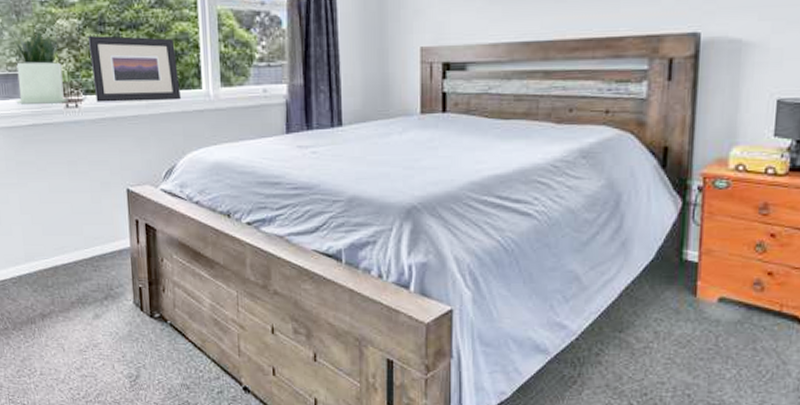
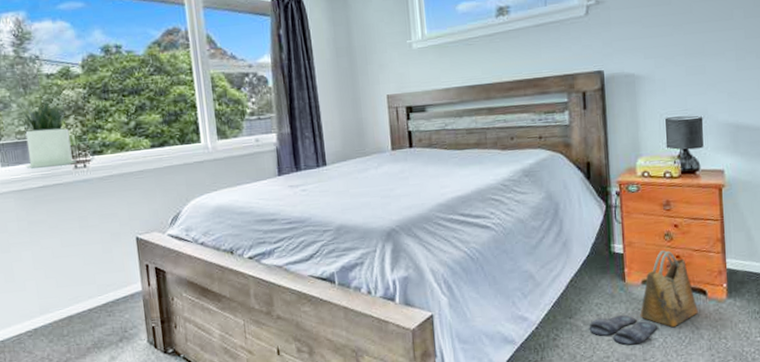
picture frame: present [87,35,181,102] -> none [92,100,182,161]
slippers: none [644,335,731,373] -> present [590,314,657,345]
grocery bag: none [710,263,788,359] -> present [640,249,698,328]

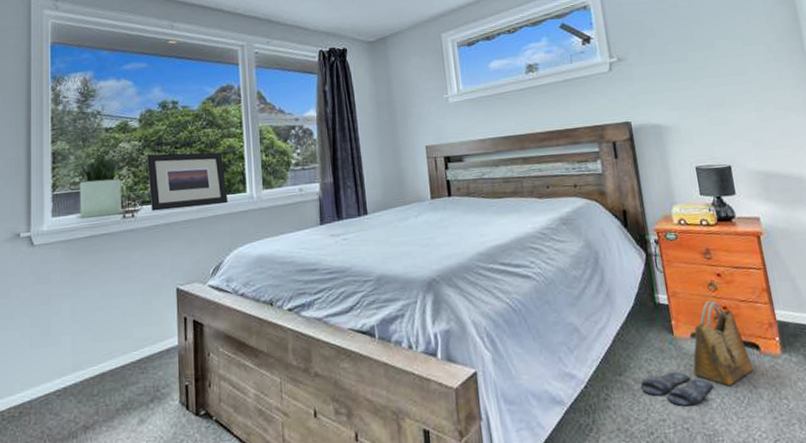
picture frame: none [92,100,182,161] -> present [146,152,228,211]

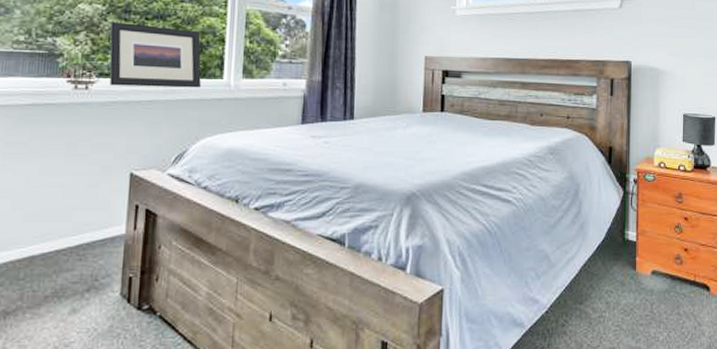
planter: present [76,153,125,220] -> none [16,12,78,86]
slippers: present [641,371,712,407] -> none [599,304,662,337]
grocery bag: present [692,300,753,387] -> none [647,241,701,322]

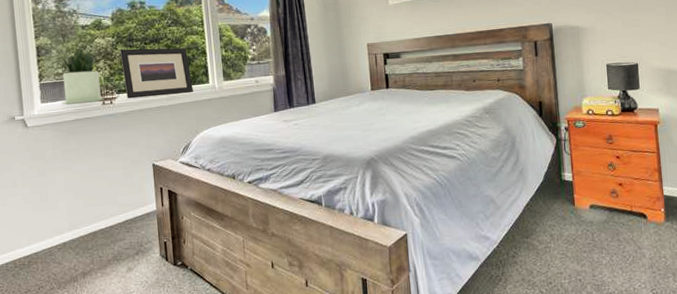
planter: none [16,12,78,86] -> present [58,48,105,106]

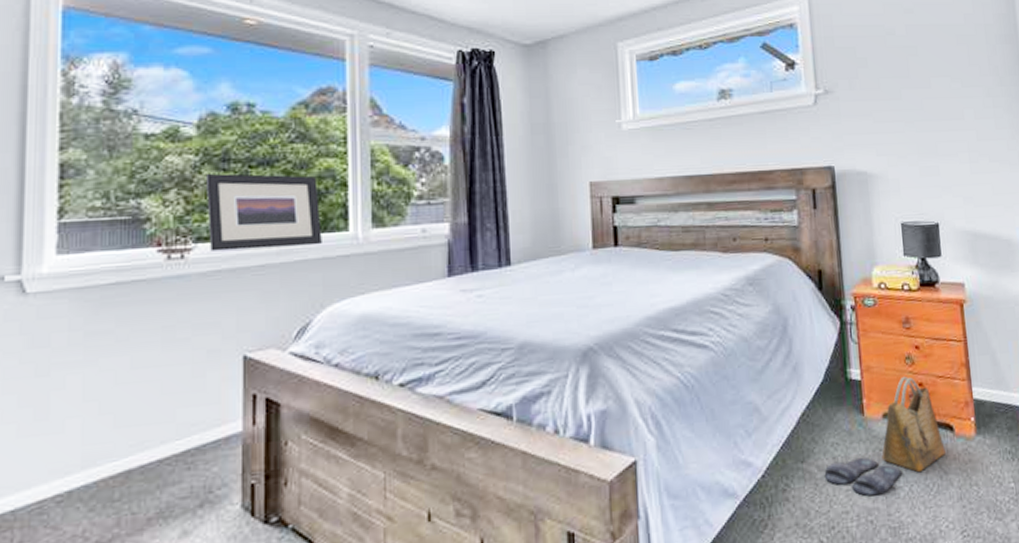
planter: present [58,48,105,106] -> none [95,169,171,260]
slippers: none [544,235,604,263] -> present [825,456,901,497]
grocery bag: none [588,178,640,247] -> present [882,376,946,473]

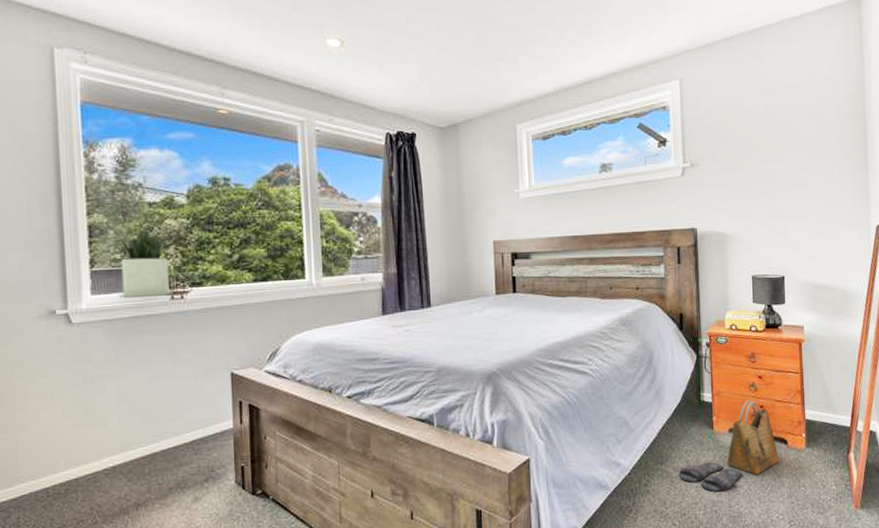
planter: none [95,169,171,260] -> present [116,230,174,299]
picture frame: present [205,173,322,251] -> none [195,233,285,294]

